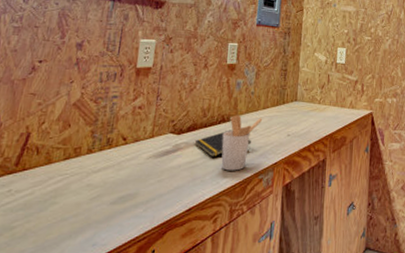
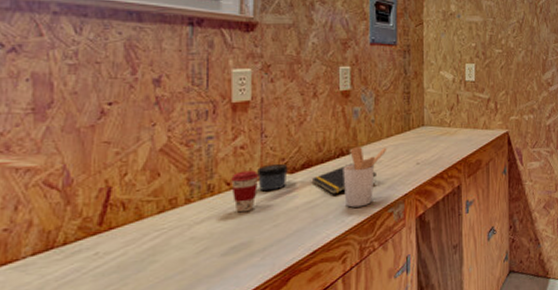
coffee cup: none [126,129,151,166] -> present [231,170,259,213]
jar: none [149,124,176,149] -> present [257,163,288,192]

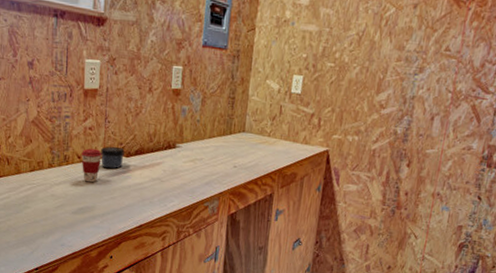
notepad: present [311,163,376,195] -> none [142,156,197,182]
utensil holder: present [343,146,387,208] -> none [168,142,209,196]

